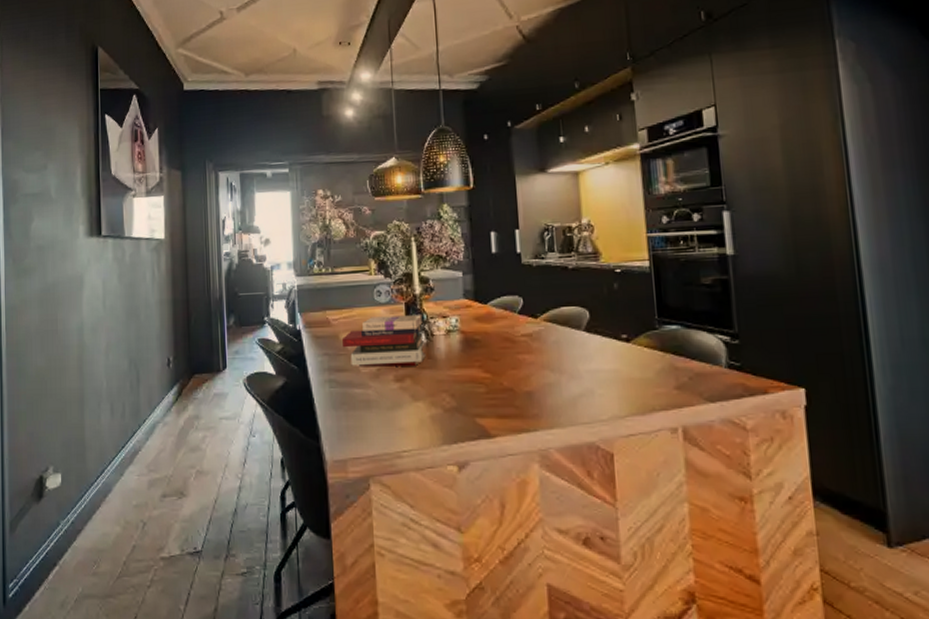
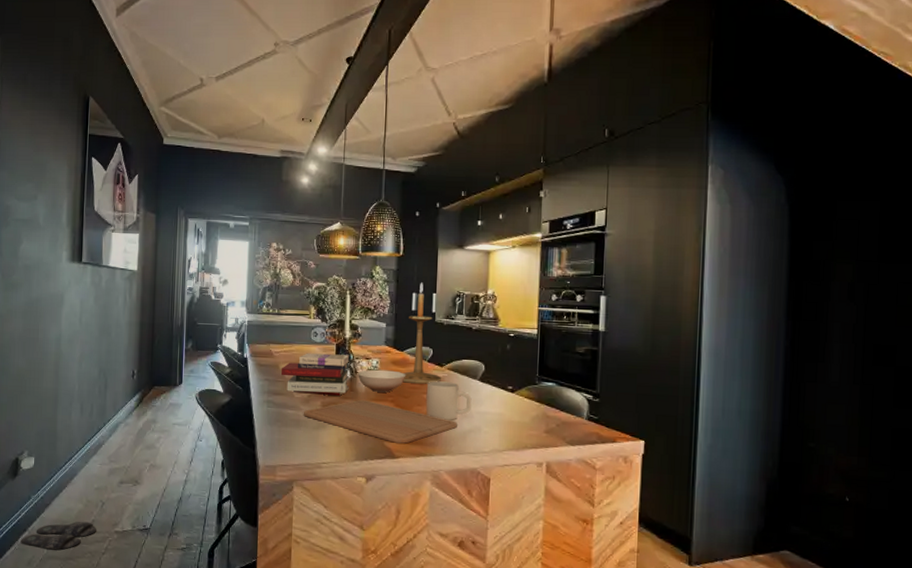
slippers: none [50,548,138,587] -> present [20,521,96,551]
chopping board: none [374,369,564,419] -> present [304,400,457,444]
bowl: none [435,328,494,357] -> present [358,369,406,393]
candlestick: none [489,218,537,343] -> present [403,282,441,384]
mug: none [520,336,579,385] -> present [425,381,472,421]

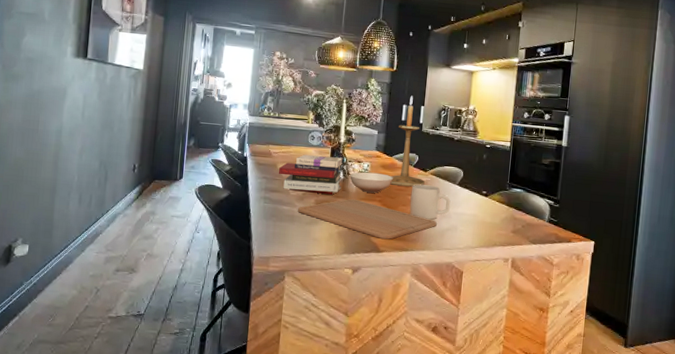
slippers: present [20,521,96,551] -> none [9,306,90,335]

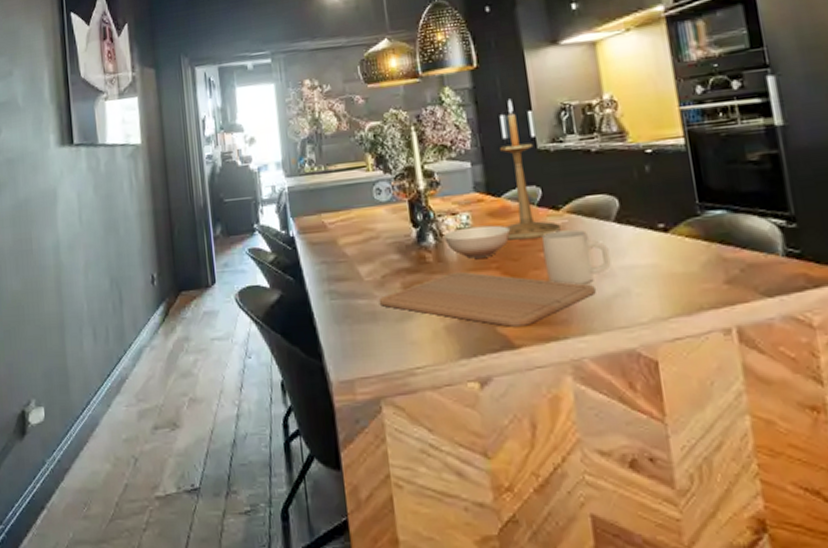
books: present [279,154,343,195] -> none [341,213,436,275]

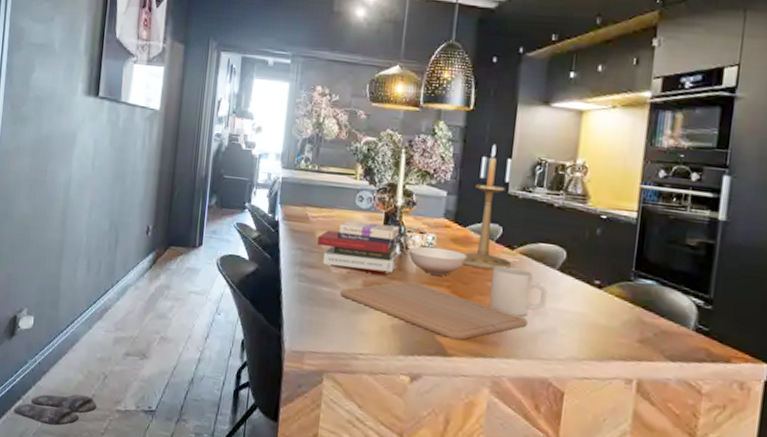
slippers: none [38,487,132,532] -> present [12,394,96,425]
books: none [341,213,436,275] -> present [318,220,400,275]

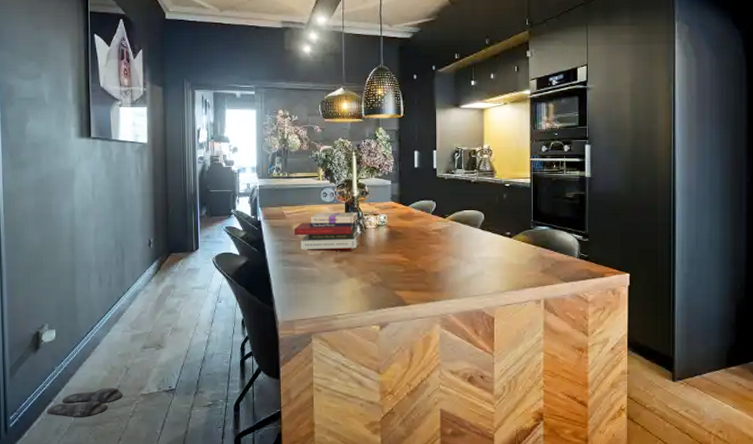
chopping board: present [341,282,527,340] -> none [318,254,462,291]
bowl: present [409,246,468,276] -> none [367,224,413,245]
candlestick: present [463,144,511,270] -> none [409,141,445,235]
mug: present [489,266,548,317] -> none [432,231,474,268]

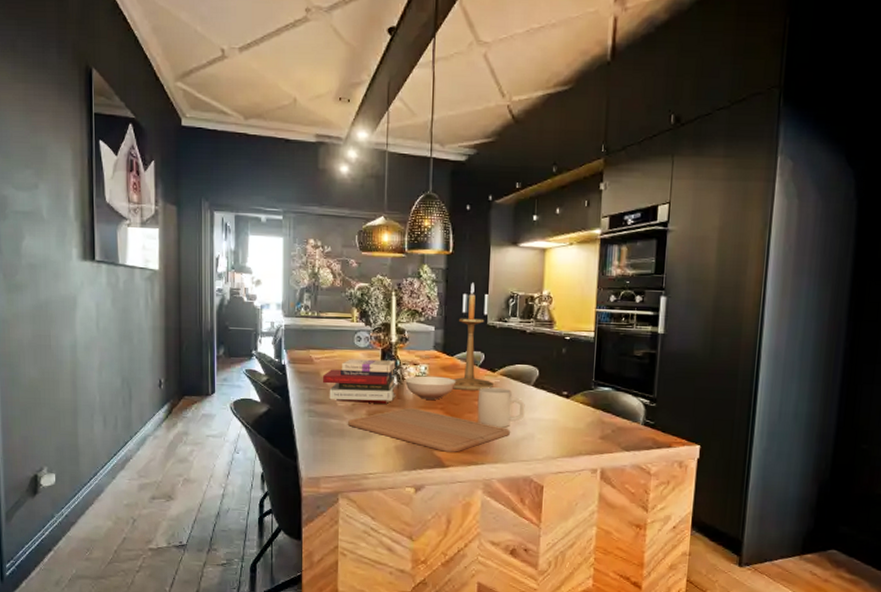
slippers: present [46,387,122,417] -> none [45,539,128,570]
chopping board: none [318,254,462,291] -> present [348,408,510,452]
bowl: none [367,224,413,245] -> present [405,375,457,400]
candlestick: none [409,141,445,235] -> present [453,282,493,391]
mug: none [432,231,474,268] -> present [477,387,525,429]

